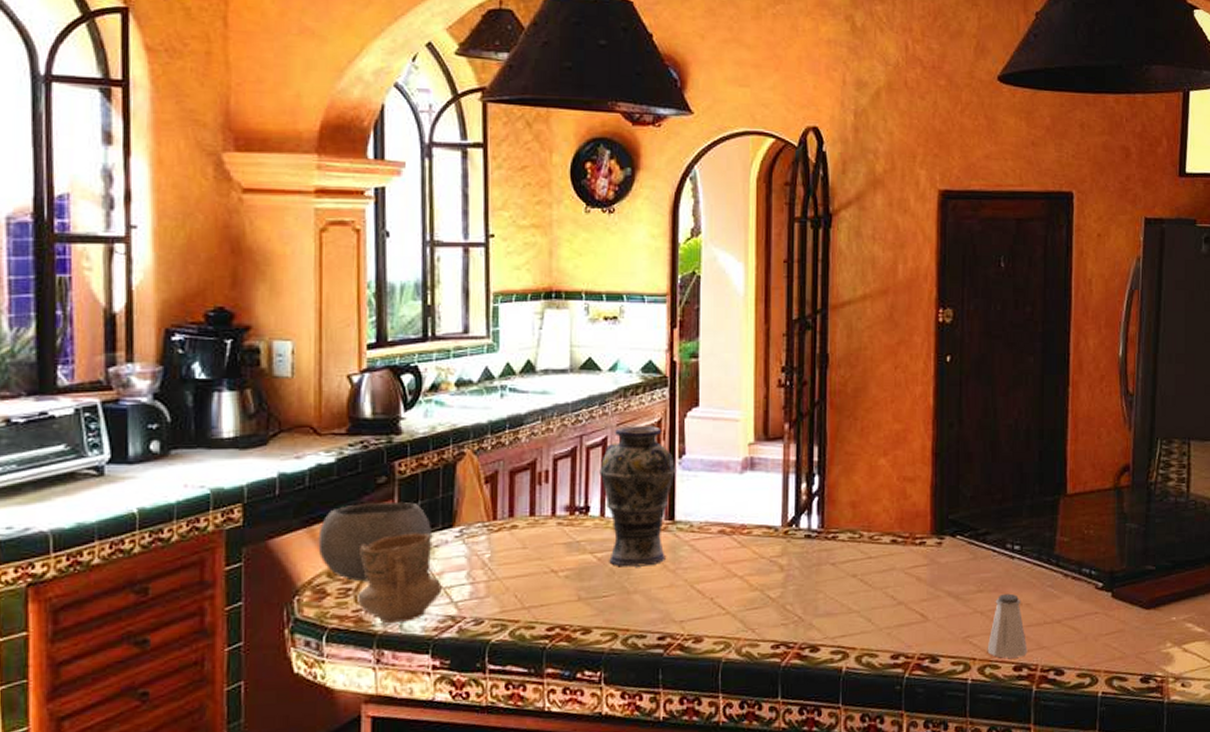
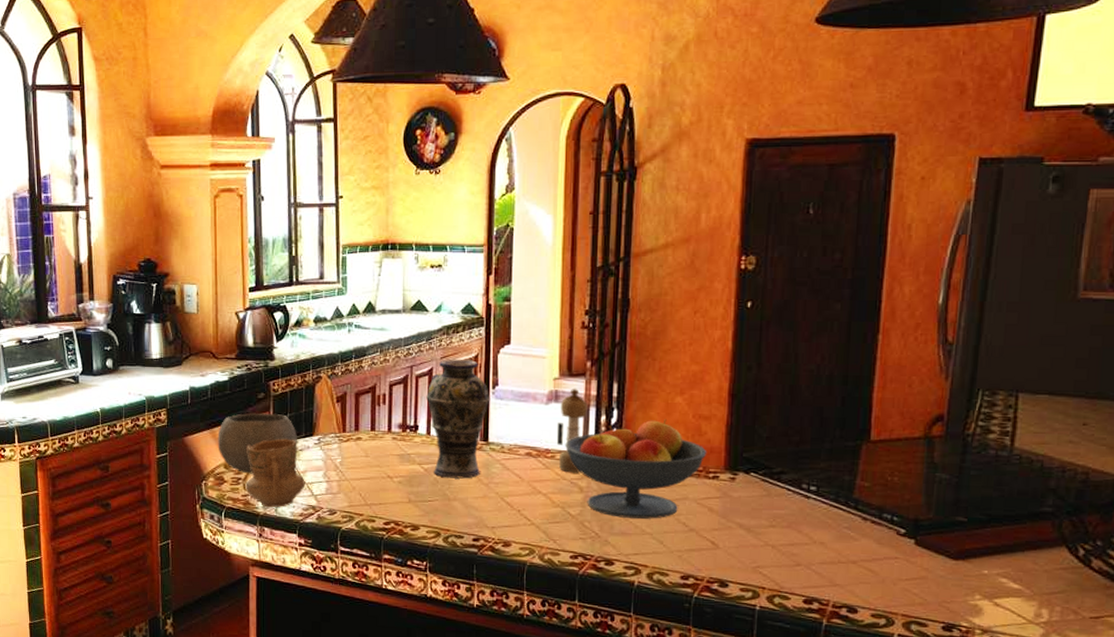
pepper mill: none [753,454,786,550] -> present [556,389,587,473]
fruit bowl: none [763,483,913,596] -> present [565,419,707,519]
saltshaker: present [987,593,1028,658] -> none [777,530,820,591]

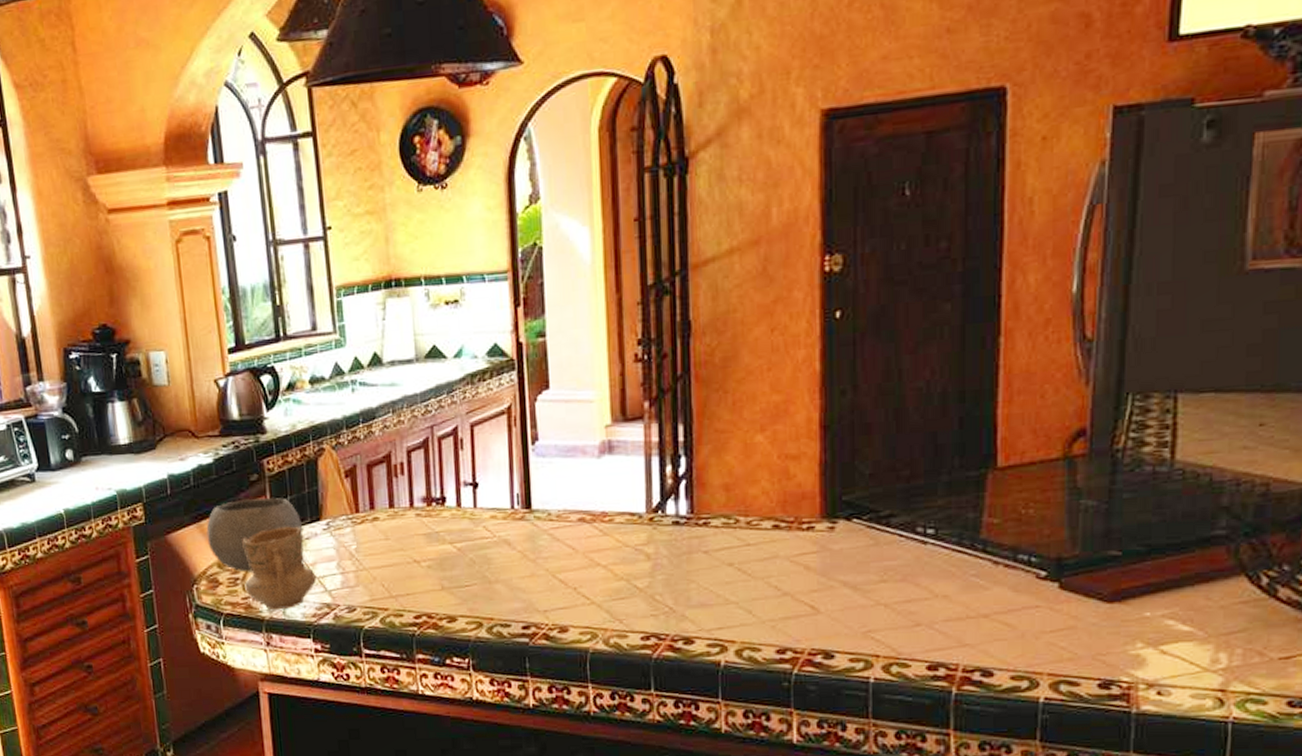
vase: present [426,359,490,479] -> none [452,412,530,557]
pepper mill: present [556,389,587,473] -> none [613,436,649,538]
fruit bowl: present [565,419,707,519] -> none [625,463,798,586]

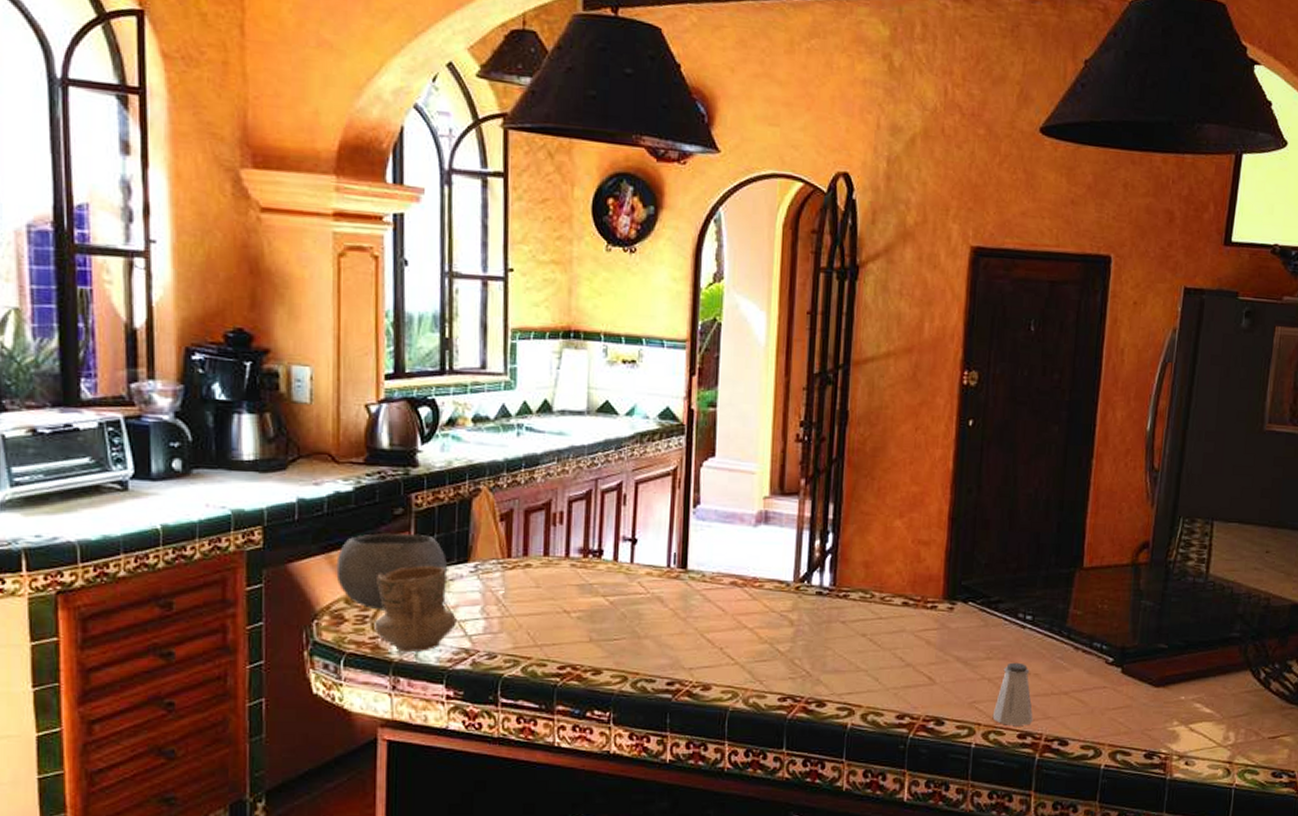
saltshaker: none [893,583,945,656] -> present [992,662,1033,726]

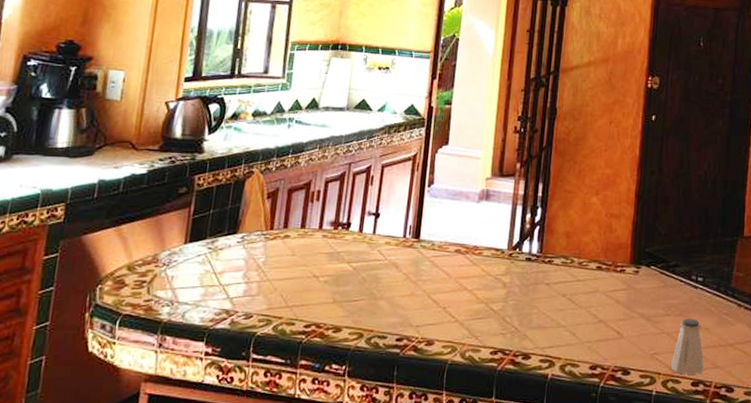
bowl: present [336,533,447,610] -> none [122,209,219,276]
mug: present [374,565,456,653] -> none [149,236,222,314]

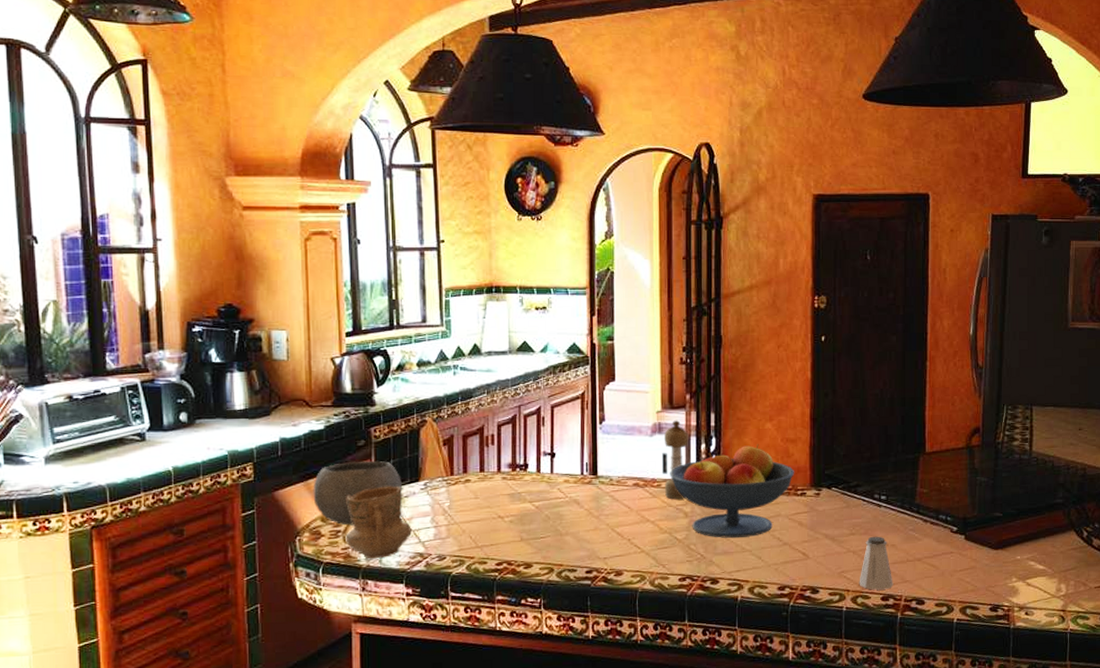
bowl: none [122,209,219,276] -> present [313,461,402,526]
mug: none [149,236,222,314] -> present [345,486,412,559]
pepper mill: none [484,188,515,269] -> present [661,420,688,500]
fruit bowl: none [492,217,616,312] -> present [670,444,795,538]

